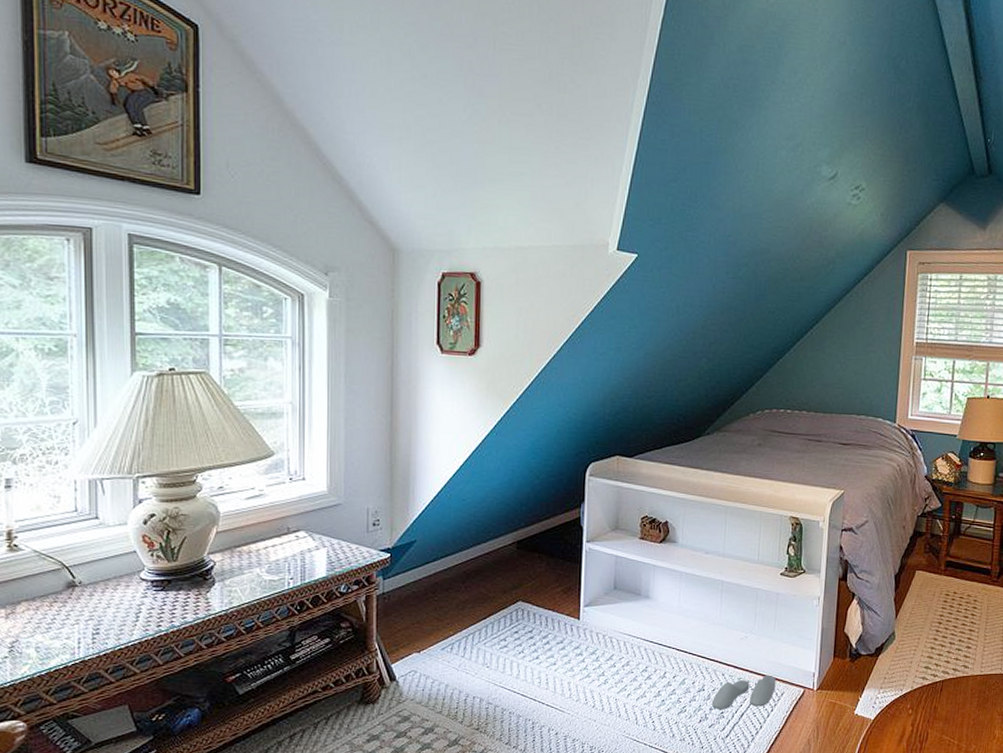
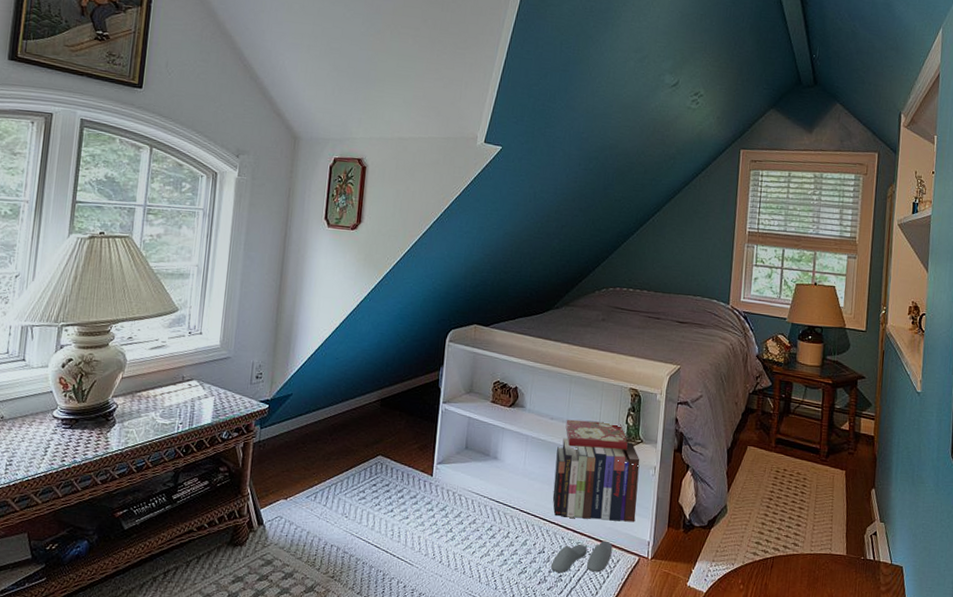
books: none [710,572,803,655] -> present [552,438,640,522]
decorative box: none [722,552,790,581] -> present [565,419,628,450]

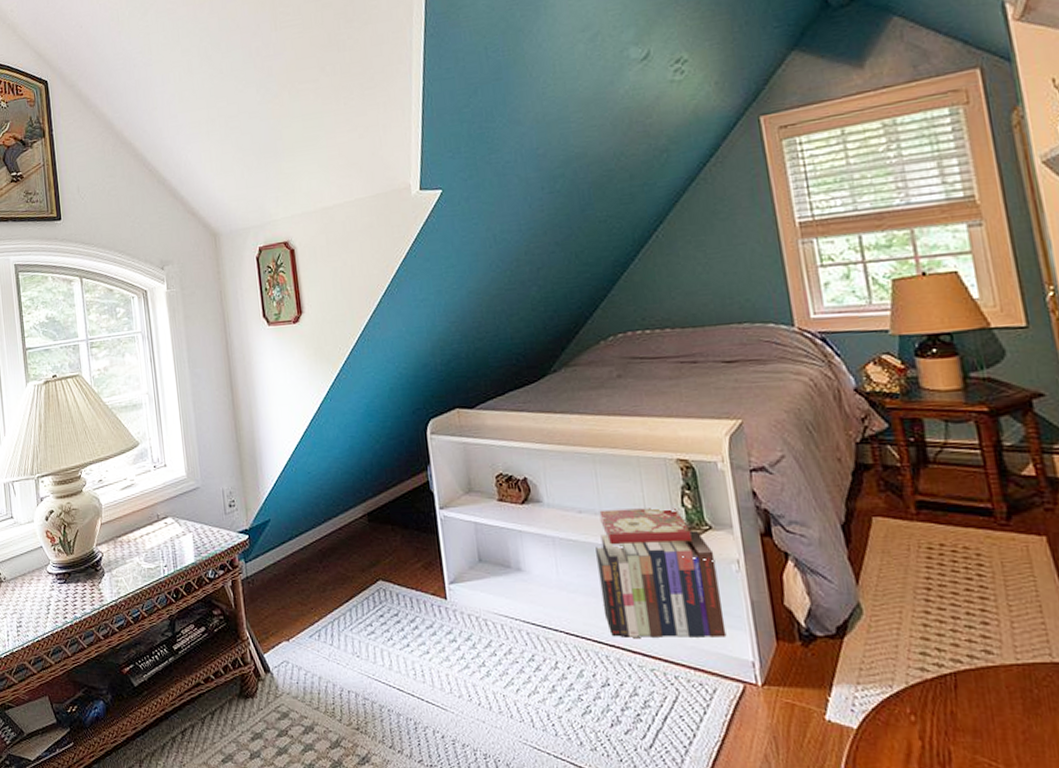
slippers: present [550,540,613,573] -> none [621,665,704,711]

